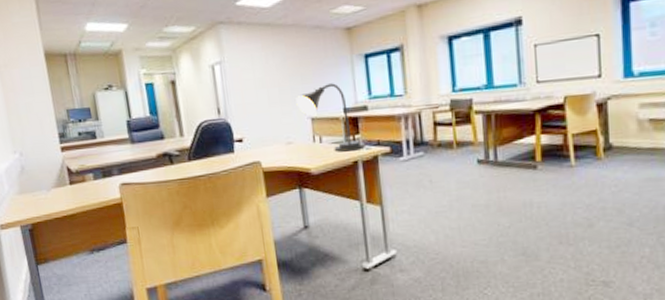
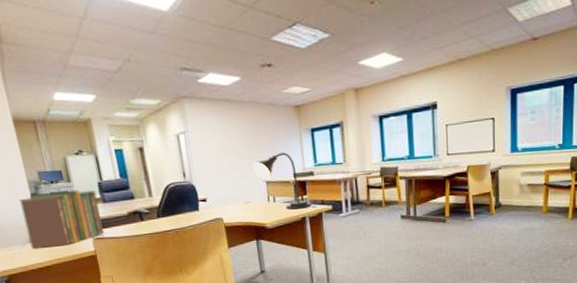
books: none [47,128,131,196] -> present [19,189,104,250]

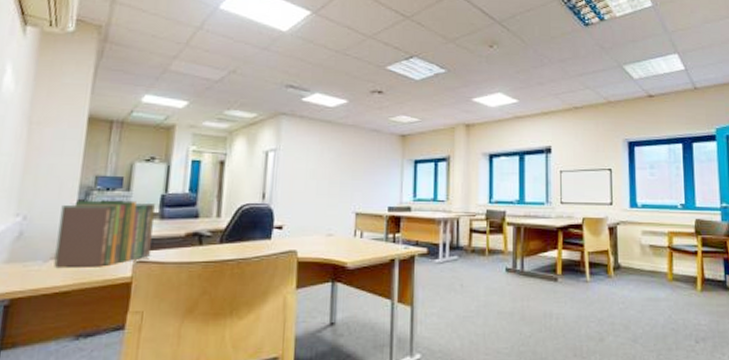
desk lamp: present [252,152,313,210] -> none [343,182,405,249]

